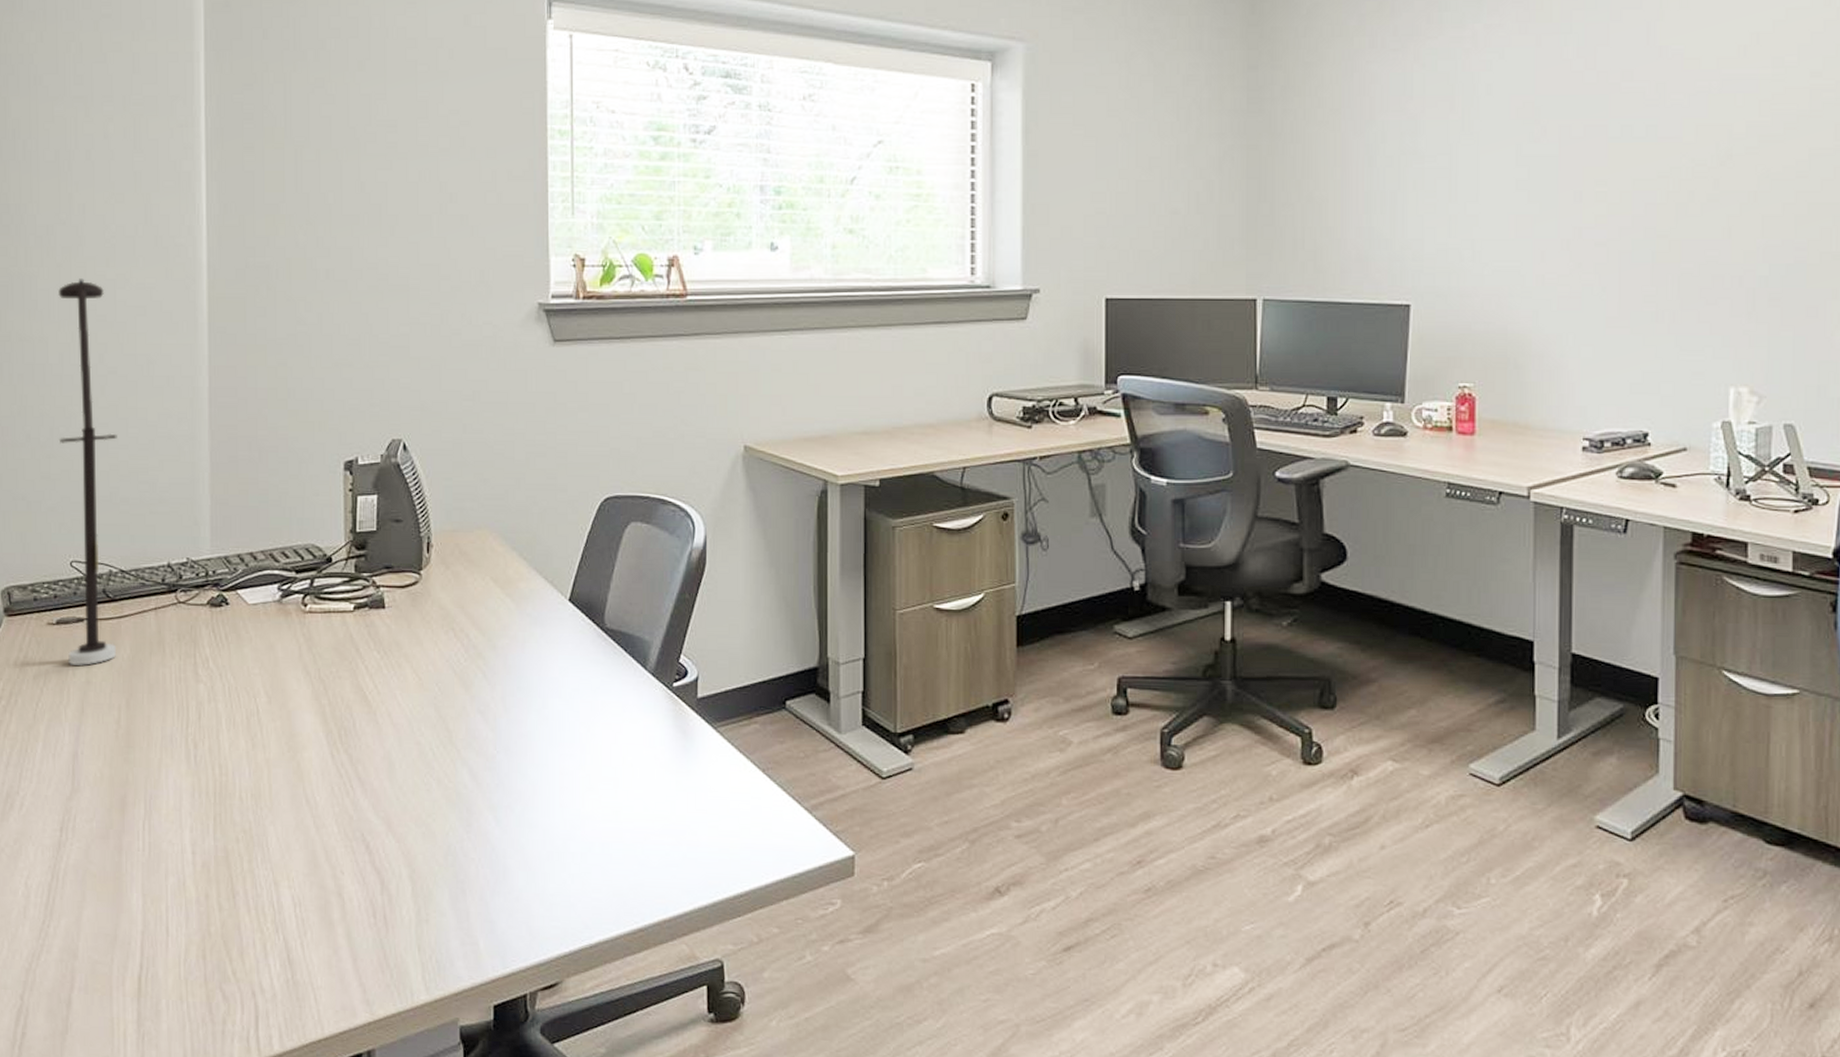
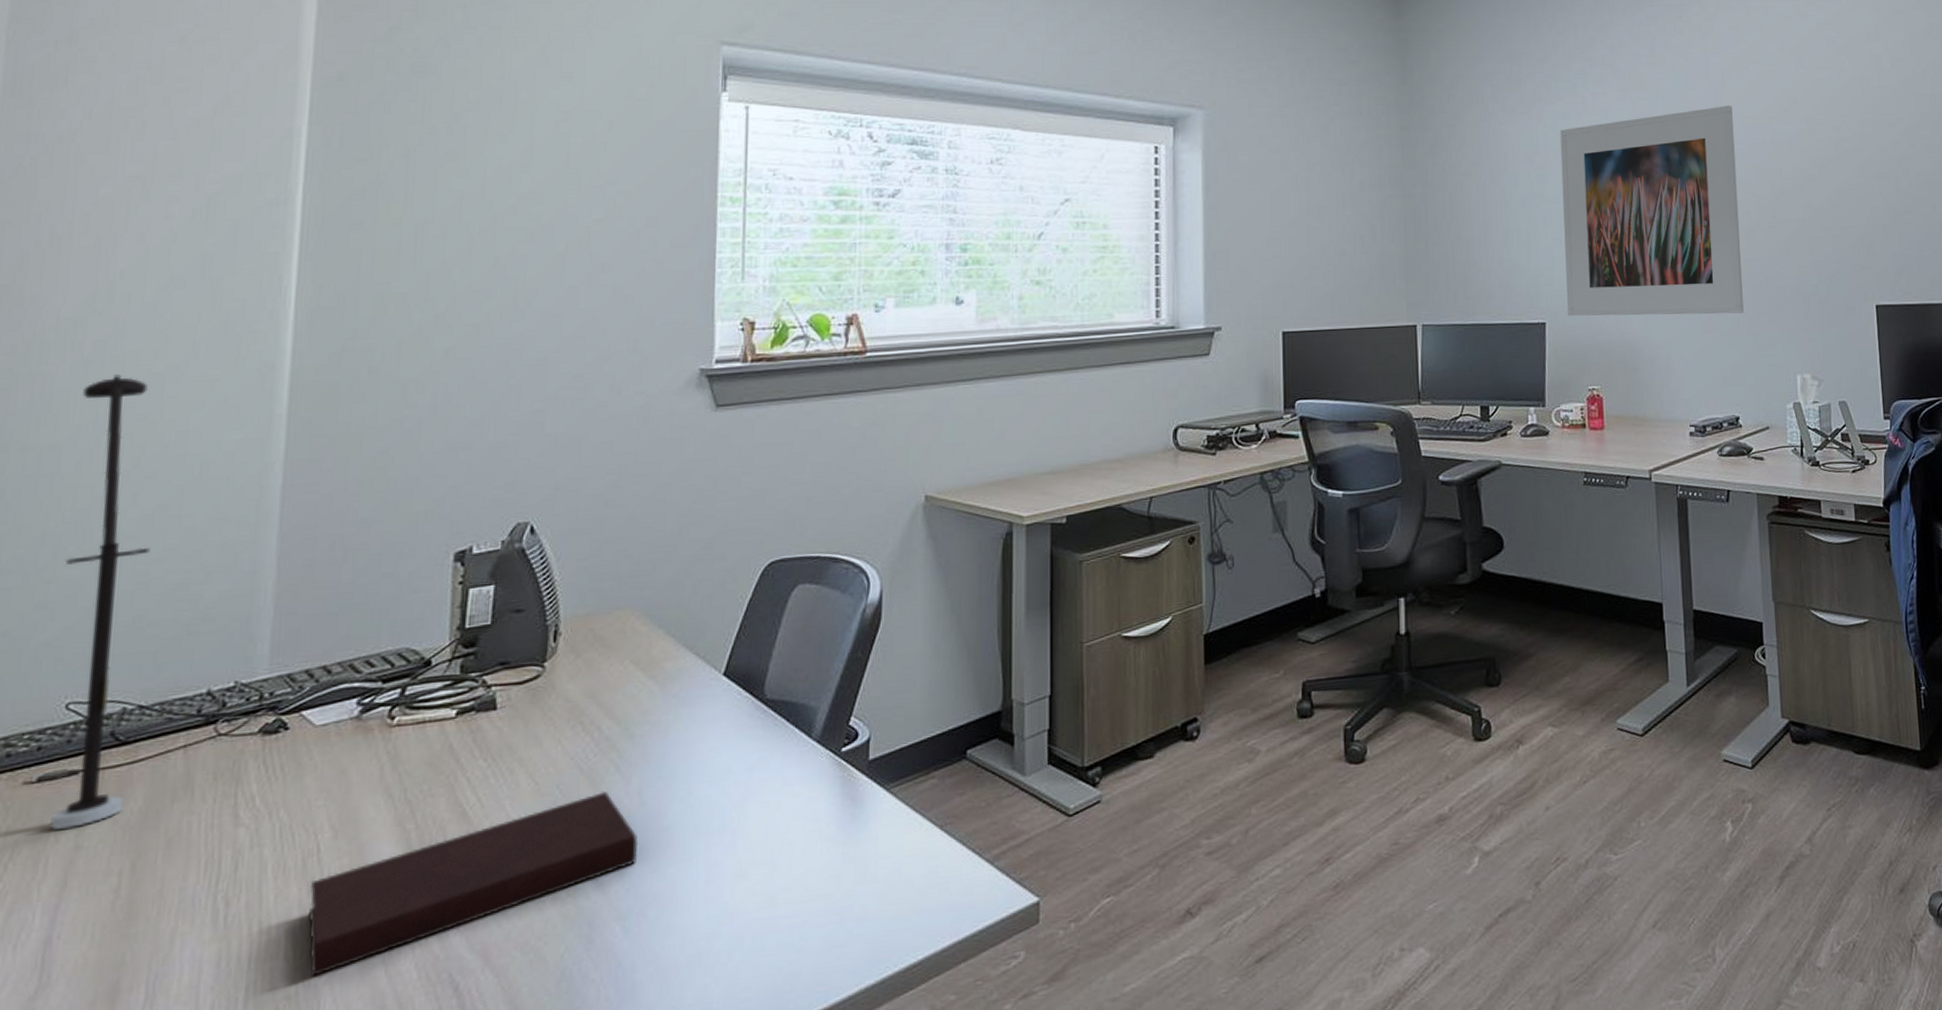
notebook: none [253,693,504,817] -> present [307,790,639,976]
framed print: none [1437,42,1670,307] -> present [1560,105,1744,317]

